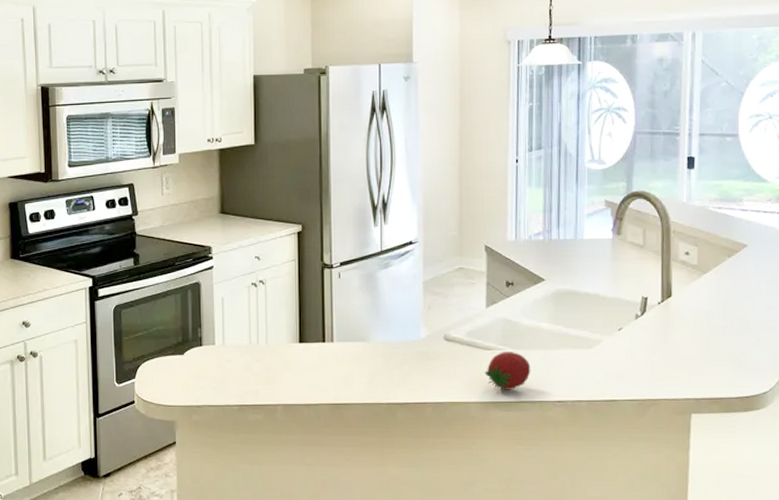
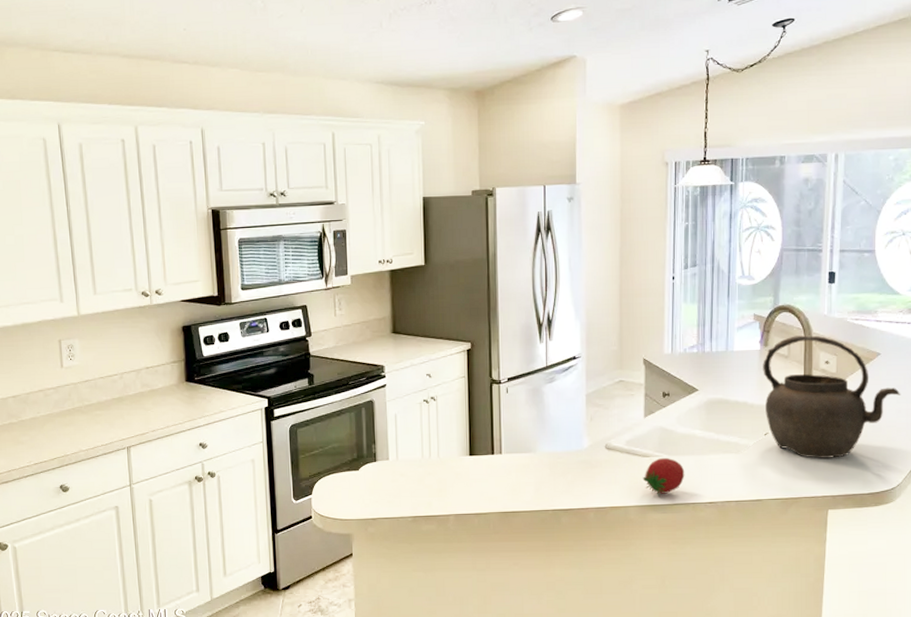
kettle: none [615,224,772,357] -> present [763,335,901,458]

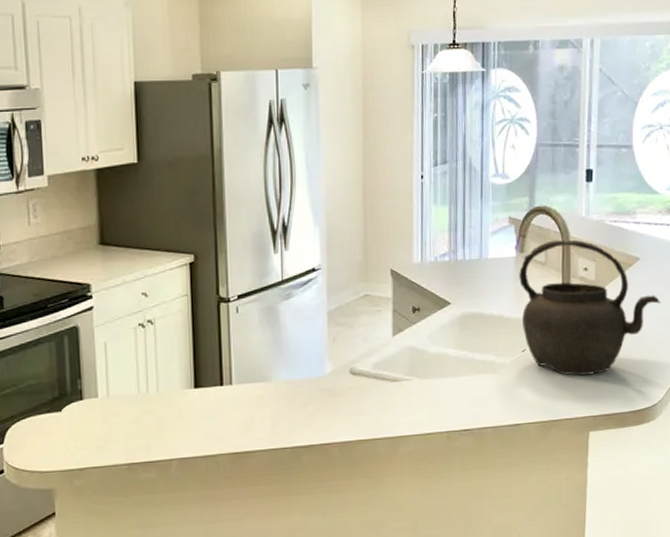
fruit: present [642,458,685,496] -> none [392,382,438,426]

